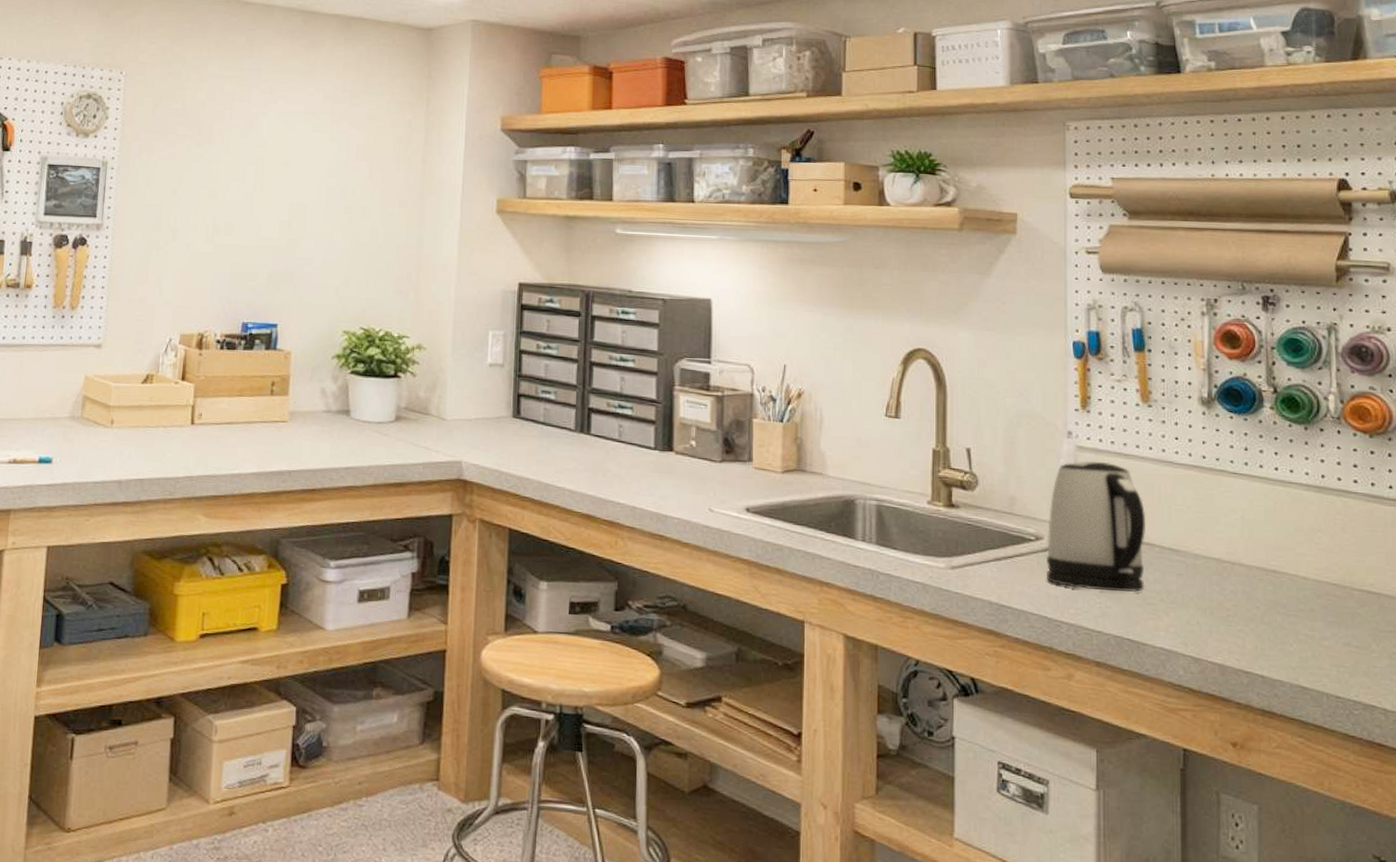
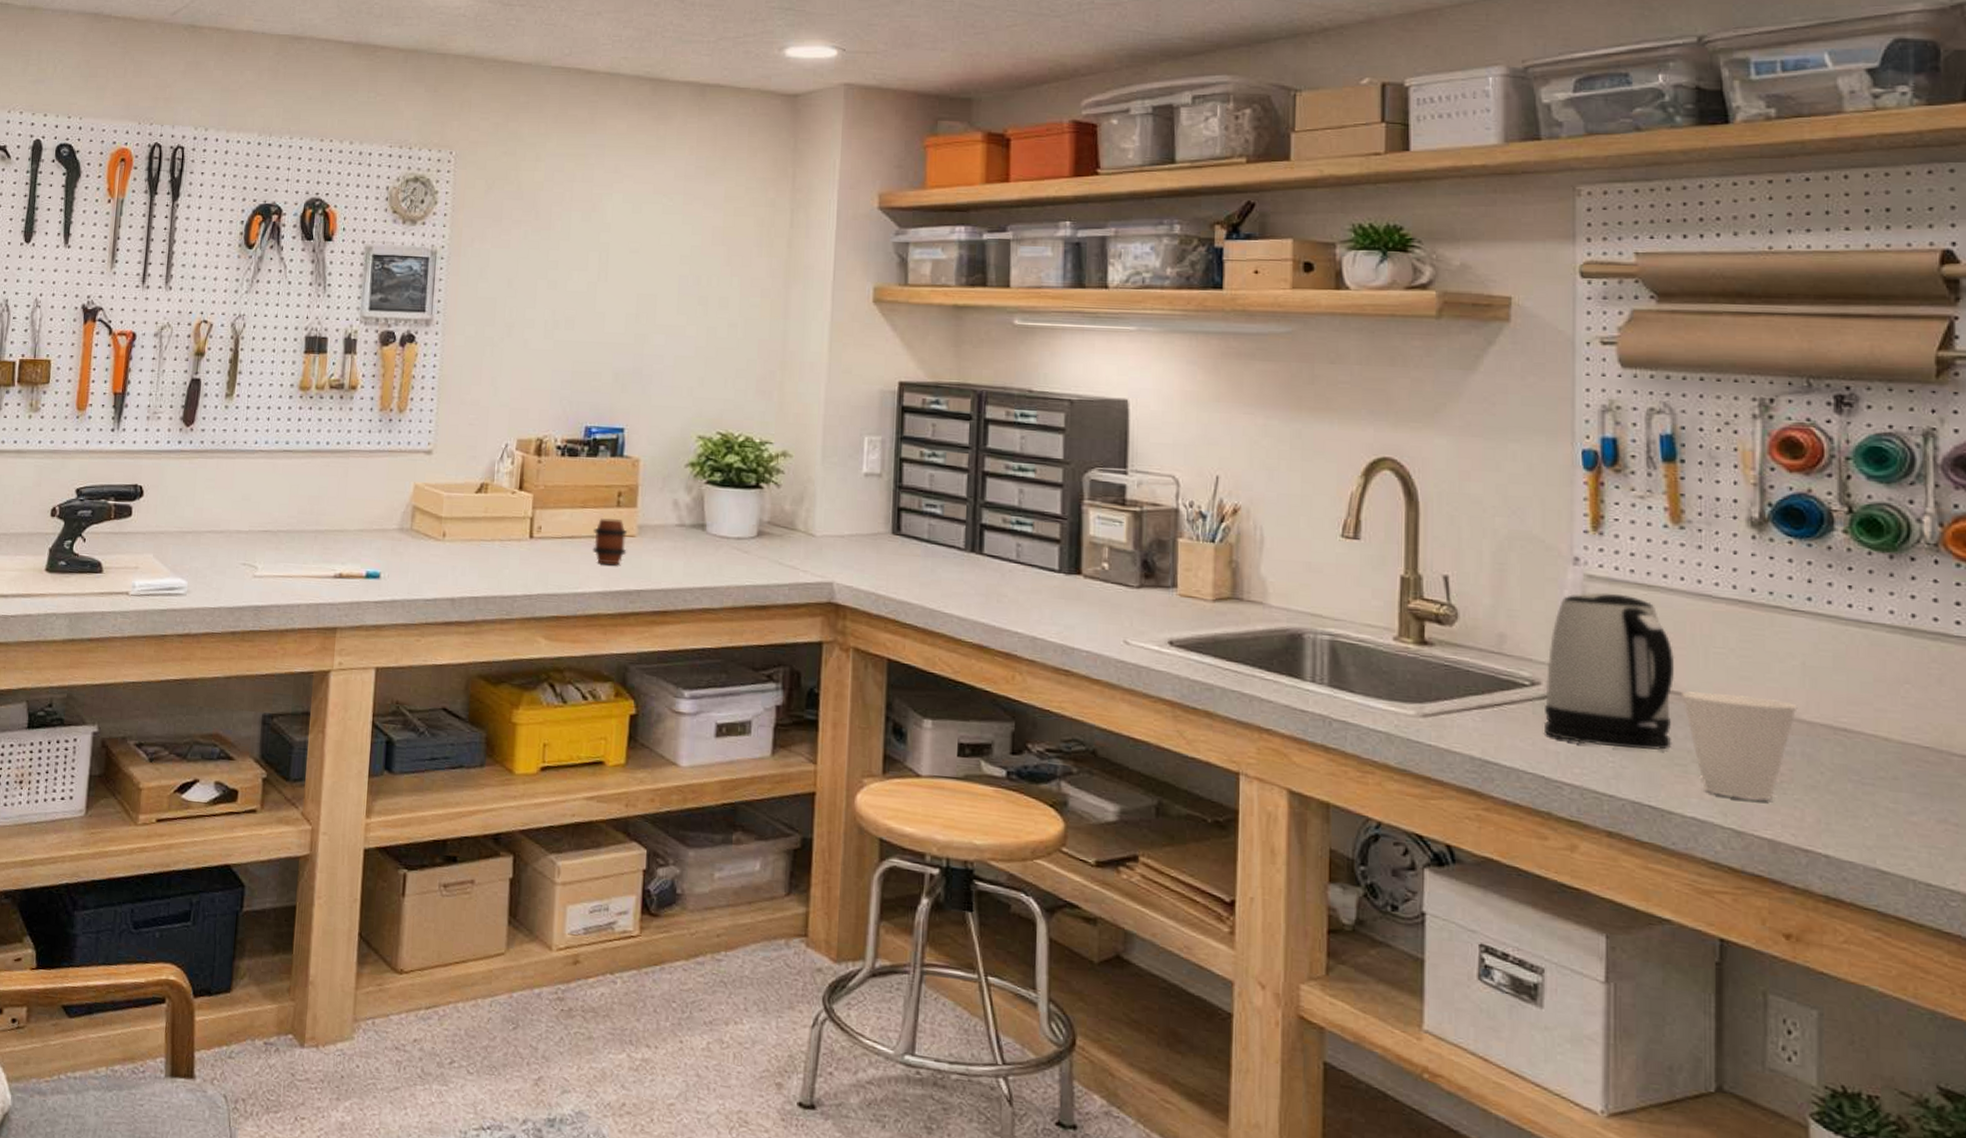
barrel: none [248,406,279,448] -> present [592,518,627,565]
cup: none [1150,542,1239,632] -> present [1680,691,1798,801]

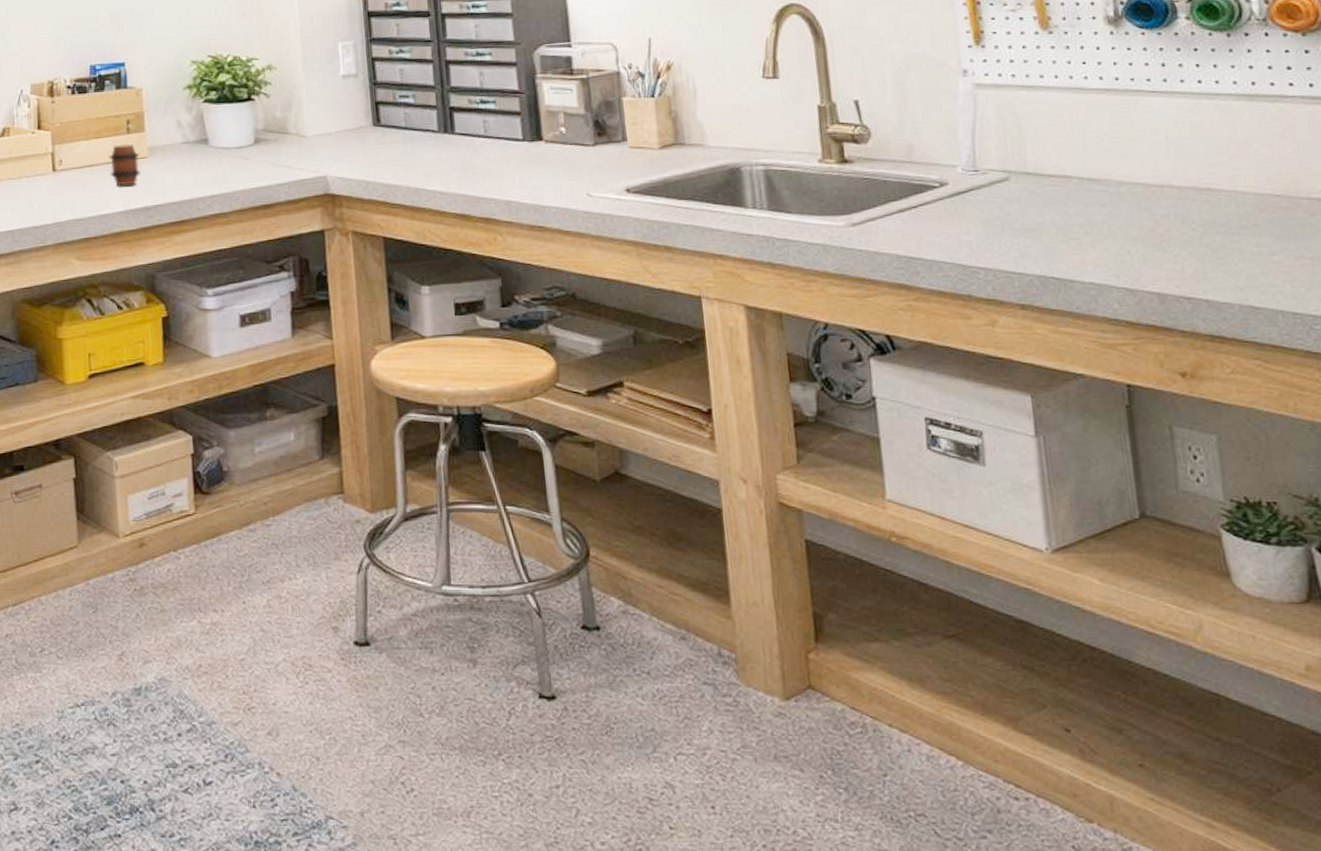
kettle: present [1543,592,1675,750] -> none [951,97,1066,232]
cup: present [1680,691,1798,801] -> none [1067,170,1167,261]

